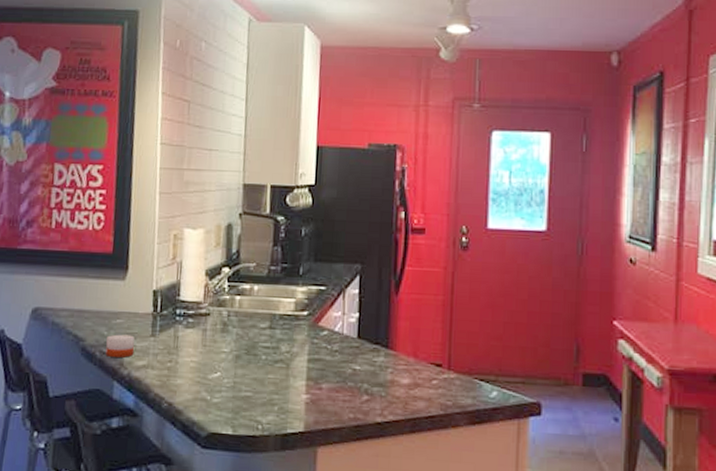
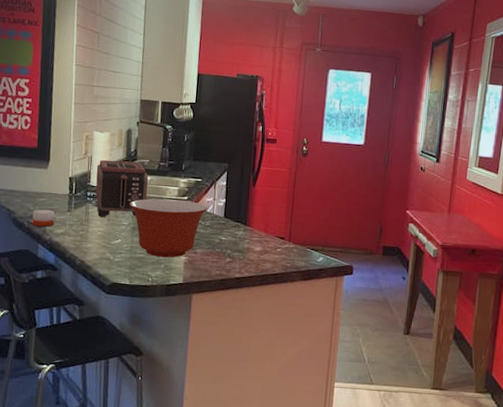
toaster: none [186,265,255,342] -> present [95,160,148,217]
mixing bowl: none [231,315,336,397] -> present [129,198,208,258]

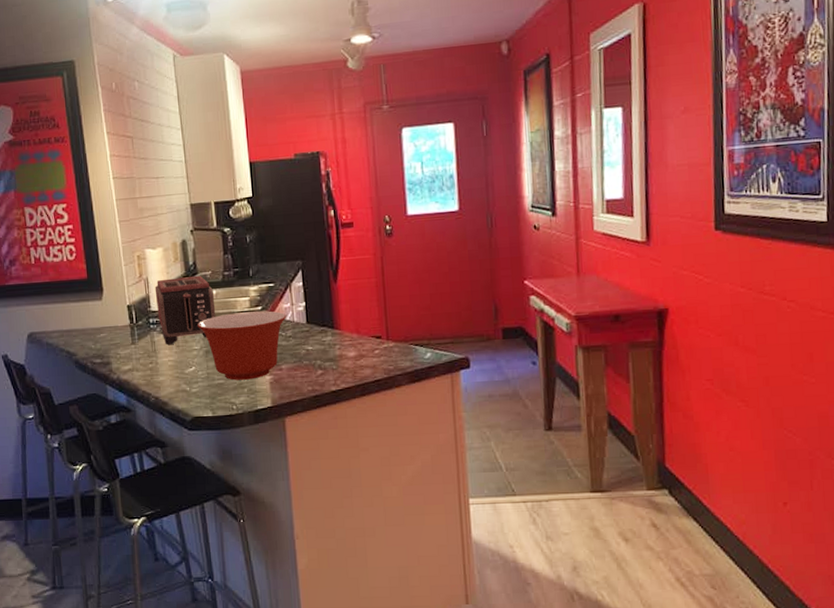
candle: present [32,209,55,227] -> none [95,345,120,366]

